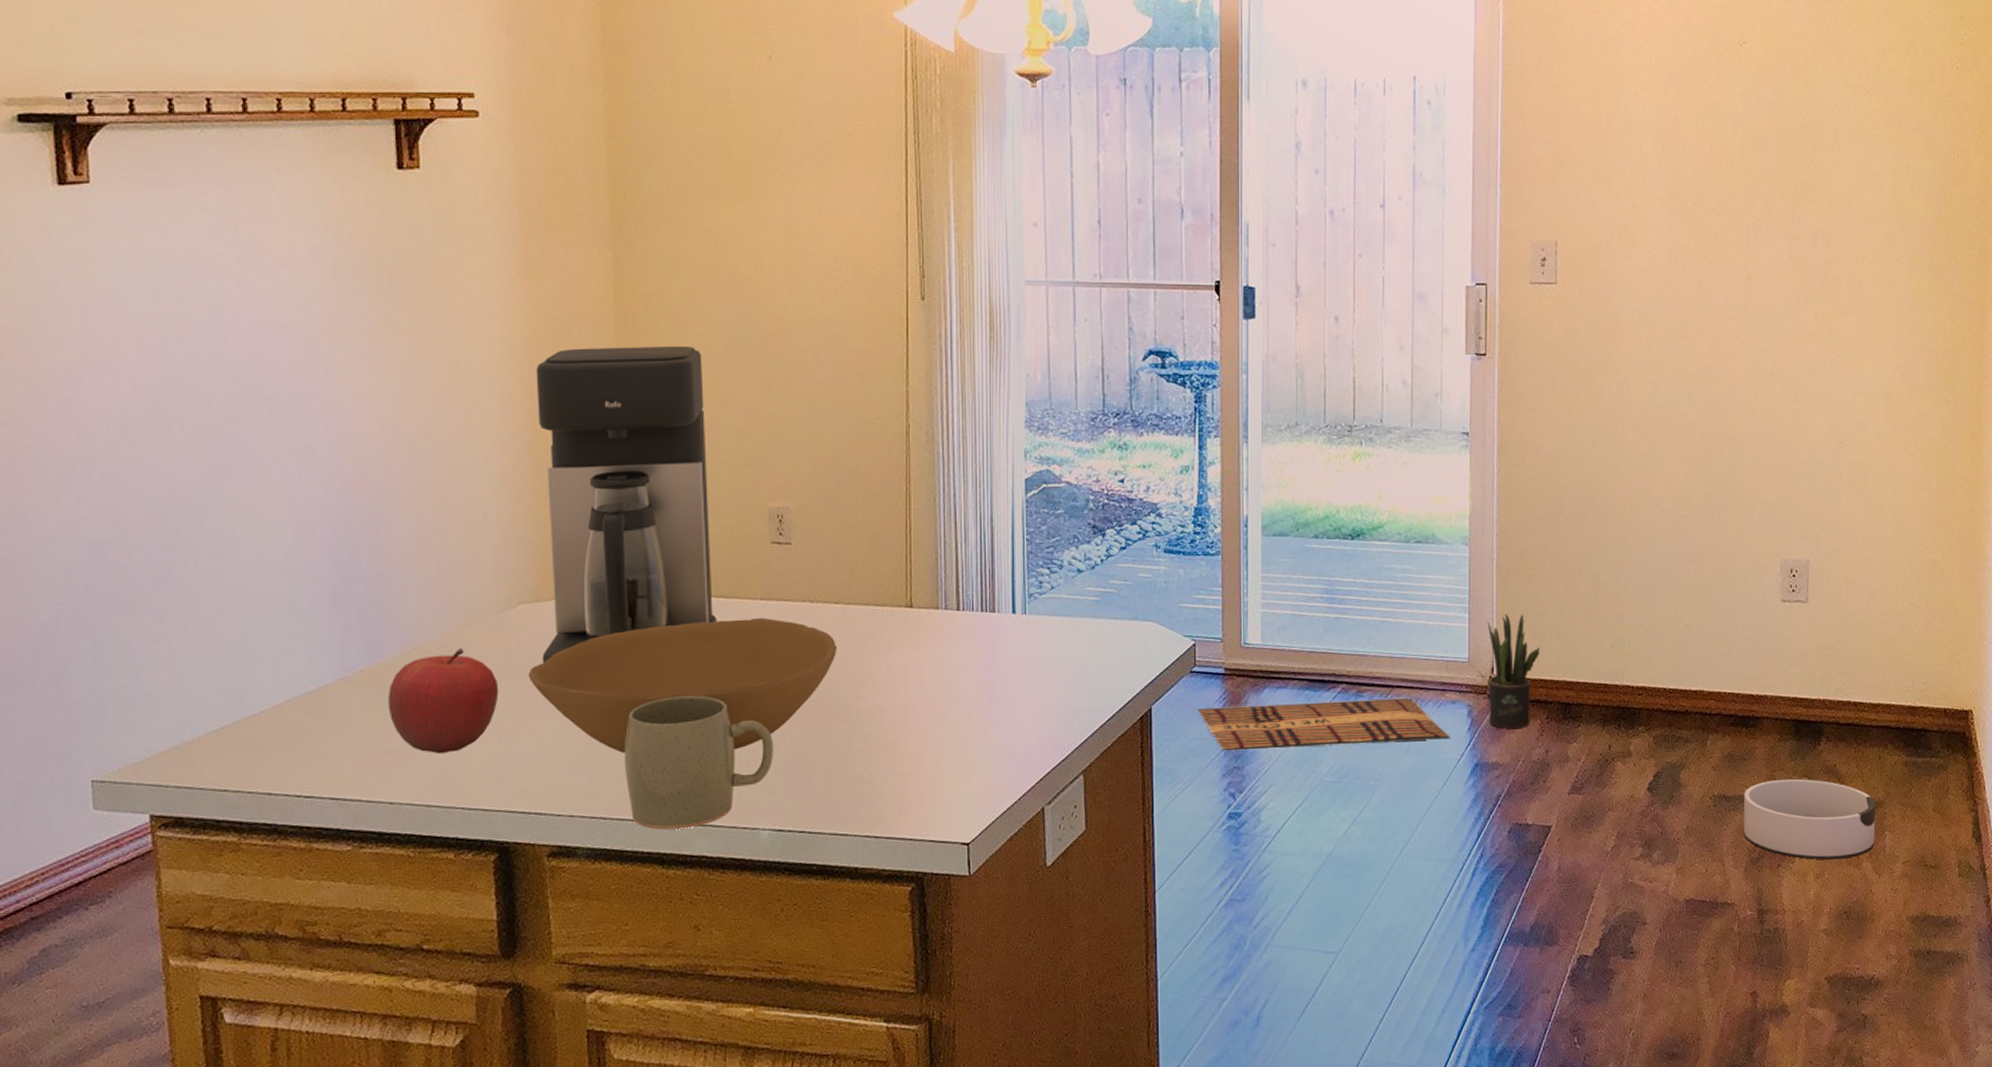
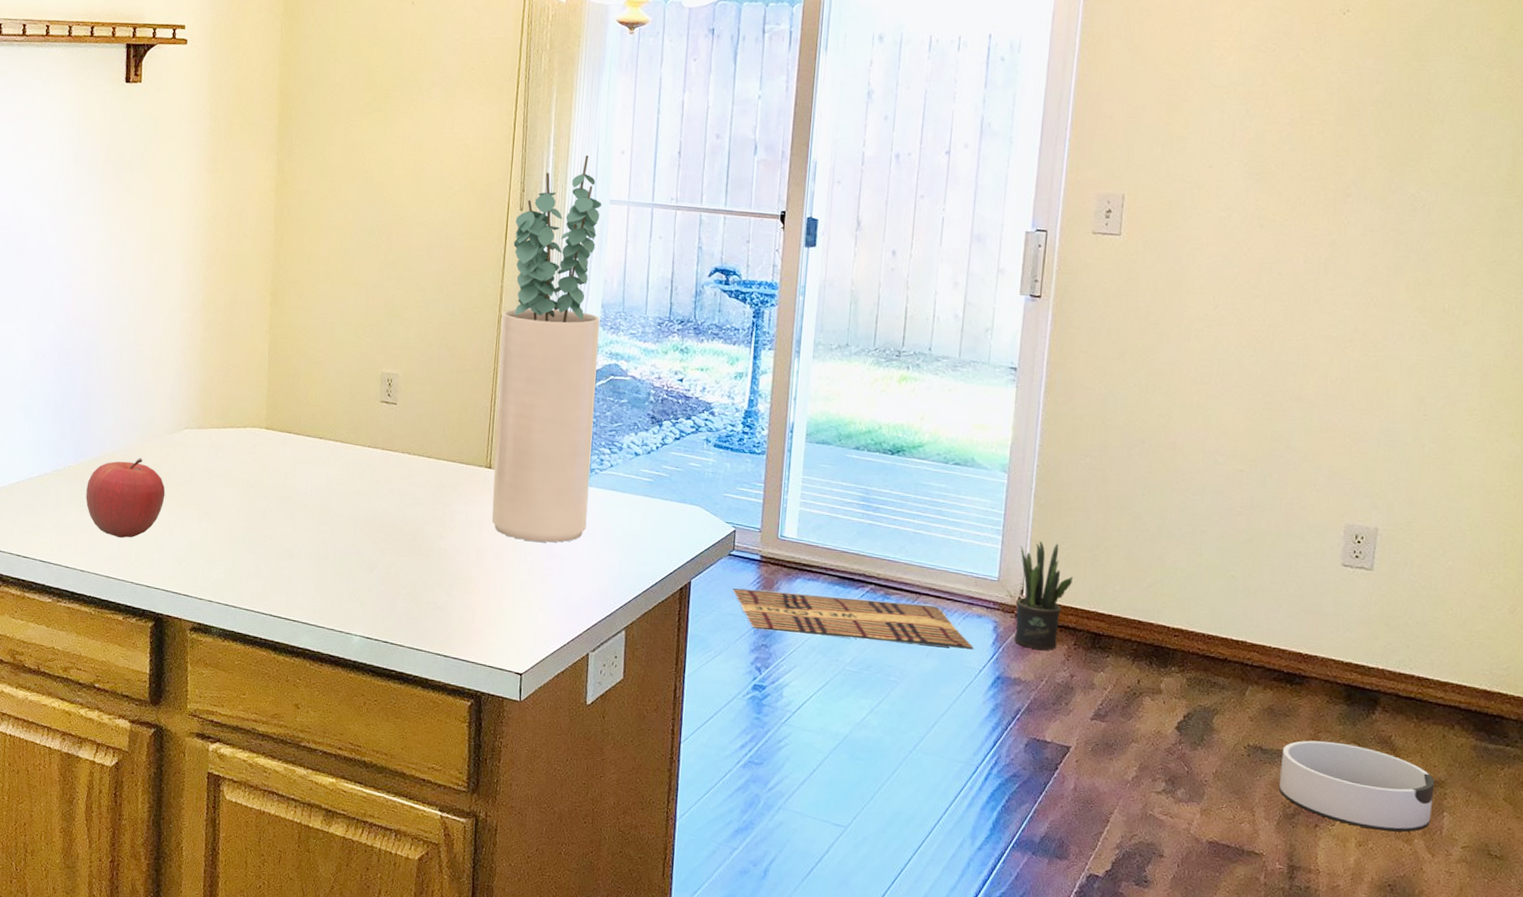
bowl: present [528,617,838,753] -> none [187,458,427,567]
coffee maker: present [536,345,717,664] -> none [198,230,339,478]
mug: present [624,695,773,830] -> none [253,517,369,625]
vase: none [910,229,1029,687] -> present [491,154,602,543]

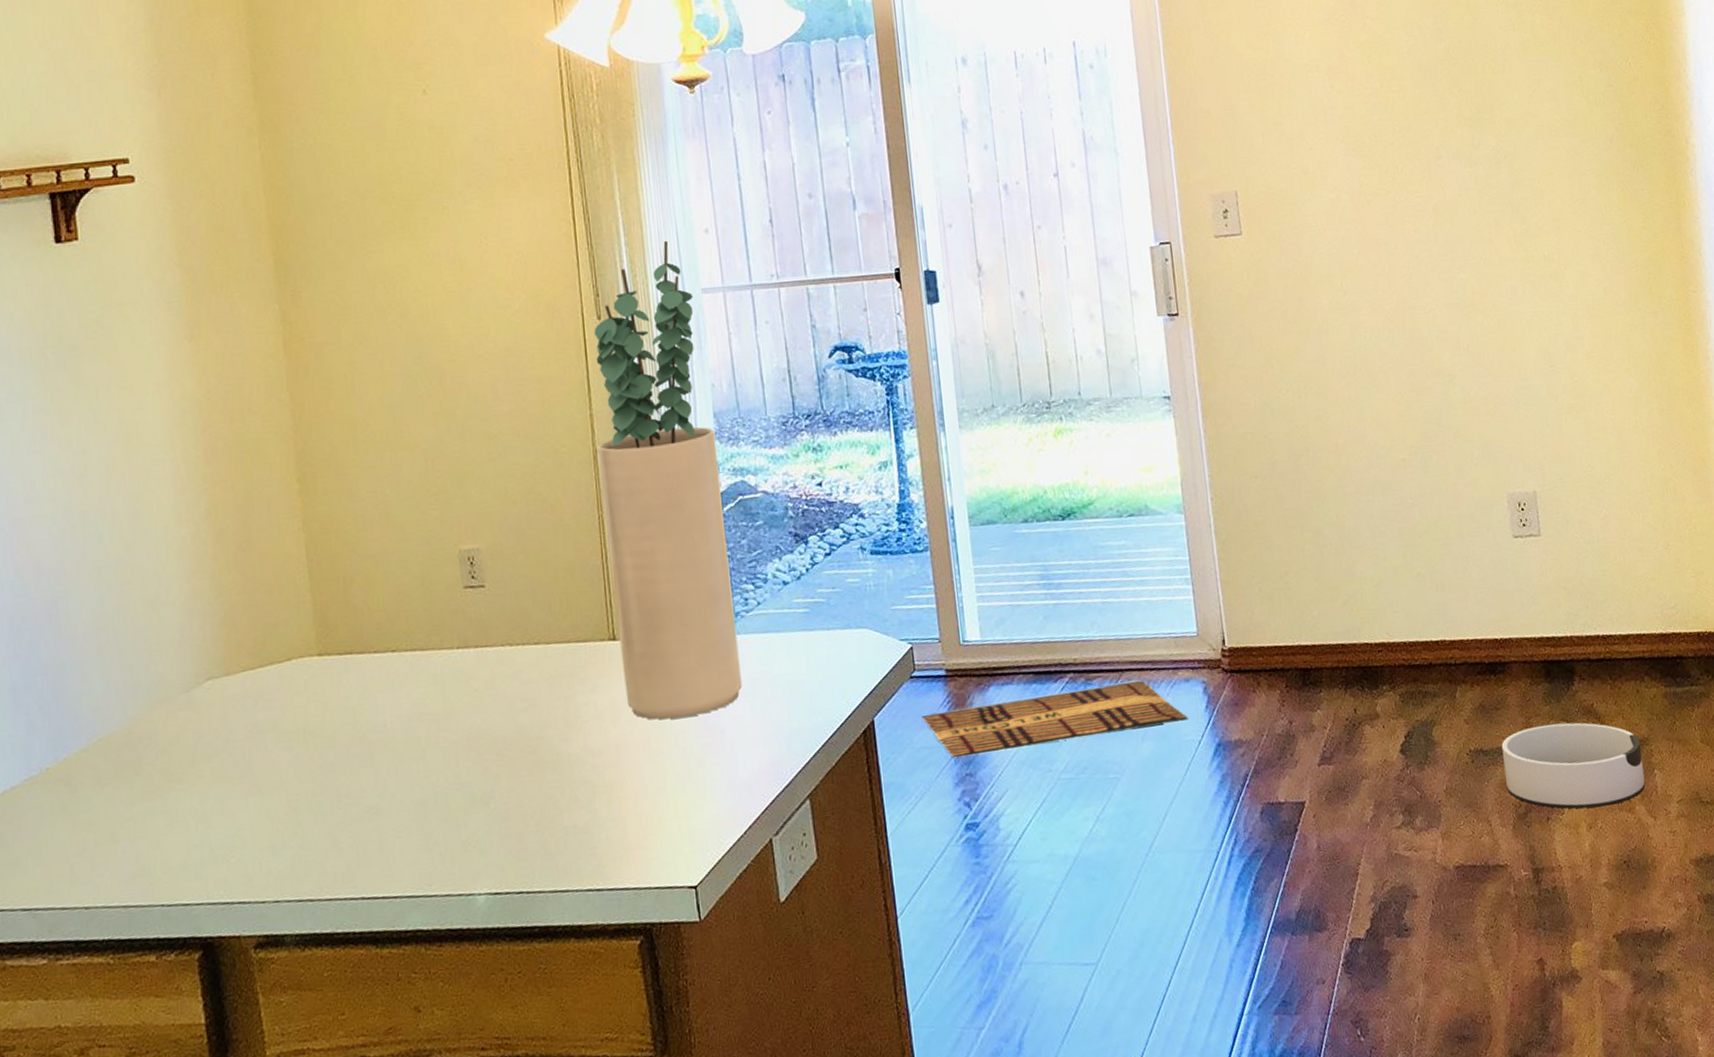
fruit: present [85,458,166,538] -> none [77,733,192,849]
potted plant: present [1014,541,1074,651] -> none [1212,579,1271,703]

